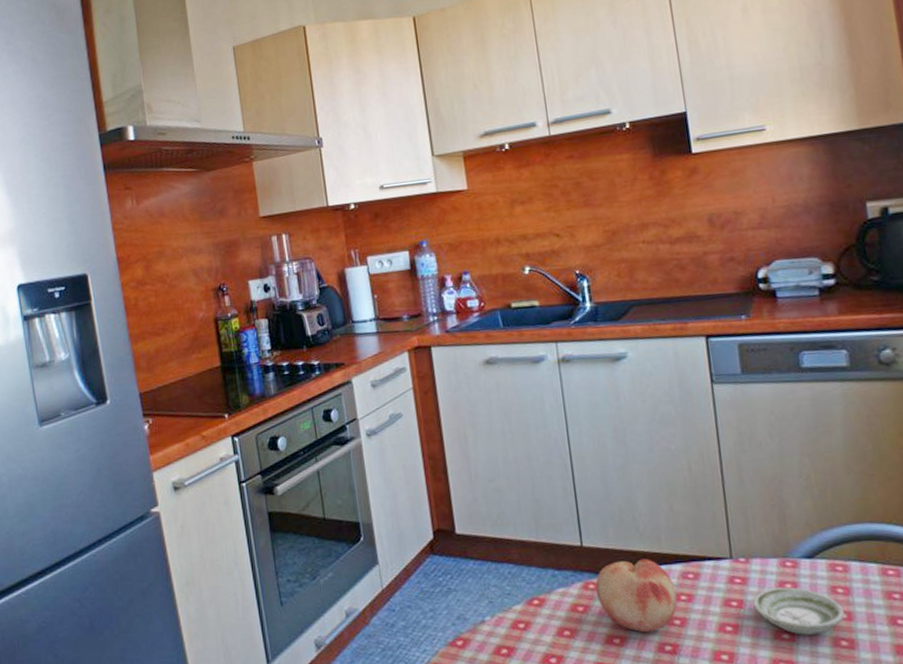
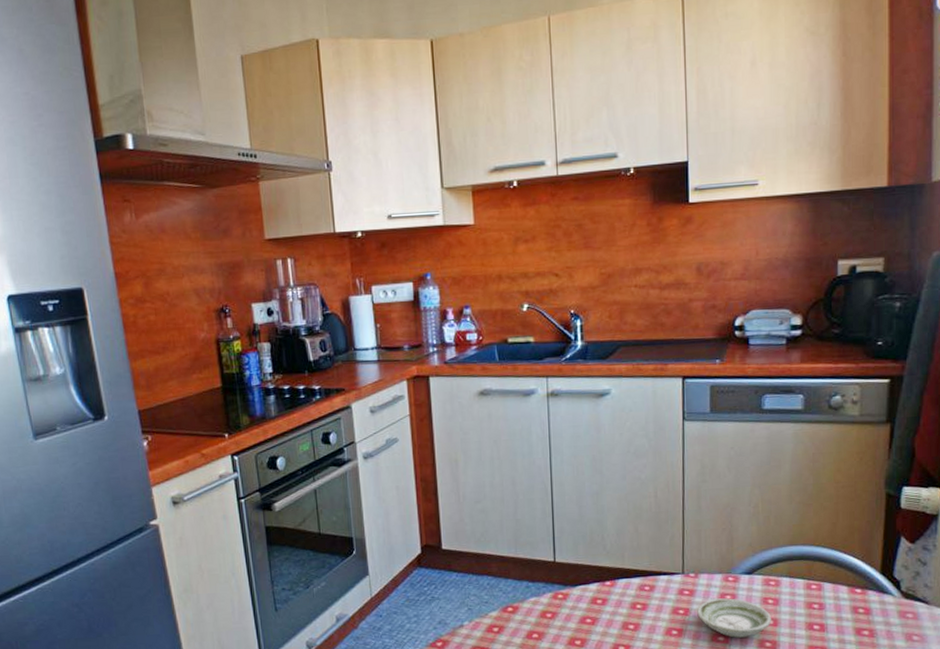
fruit: present [595,559,678,633] -> none [563,573,633,636]

